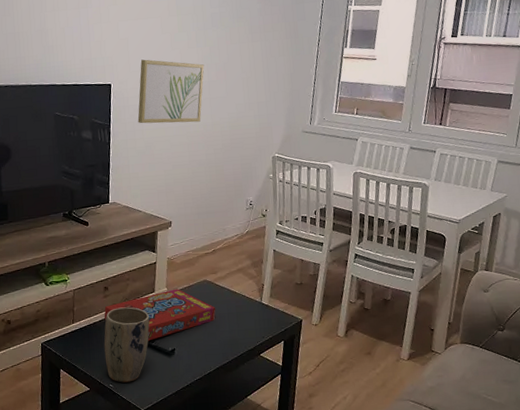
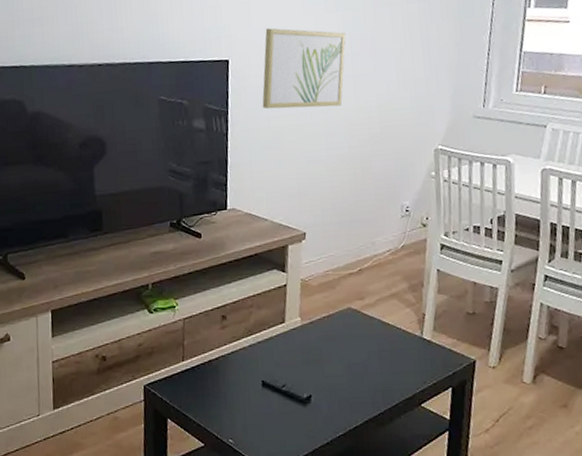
snack box: present [104,289,216,341] -> none [221,319,364,385]
plant pot: present [104,307,150,383] -> none [221,341,279,438]

